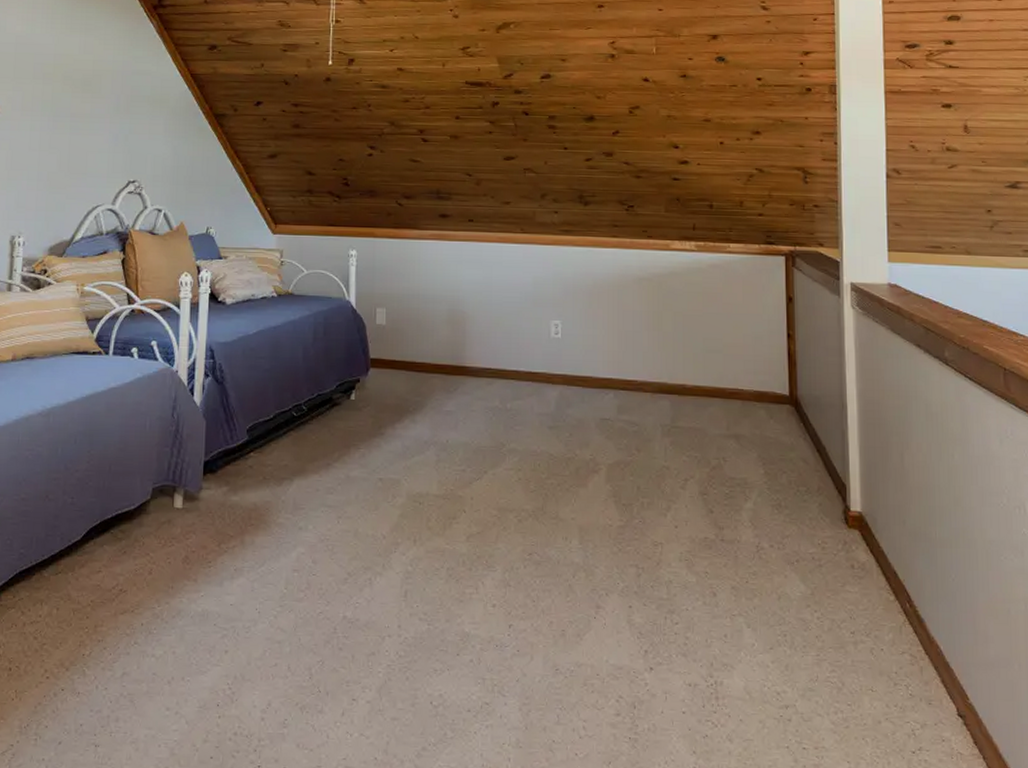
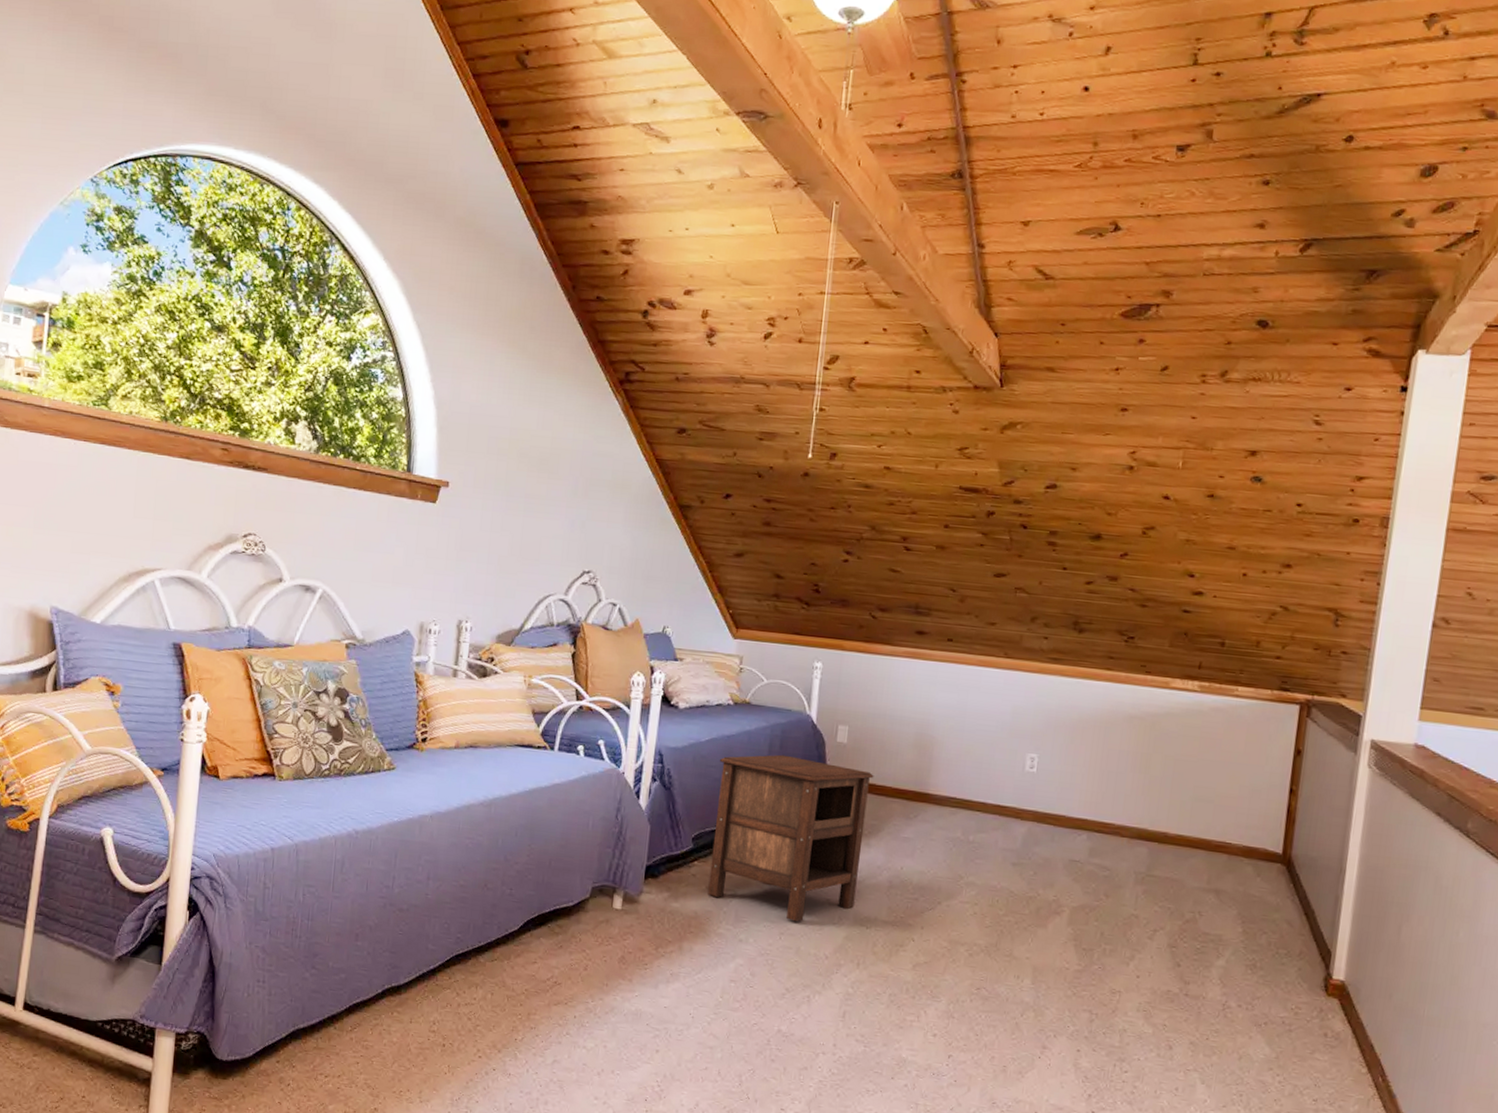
nightstand: none [265,341,413,505] -> present [708,754,874,922]

